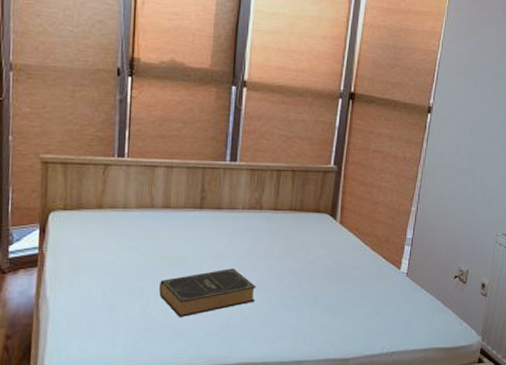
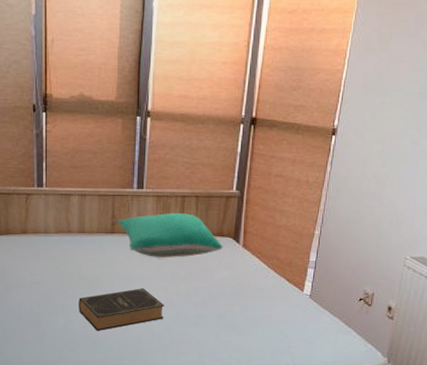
pillow: none [206,187,320,236] -> present [117,212,223,259]

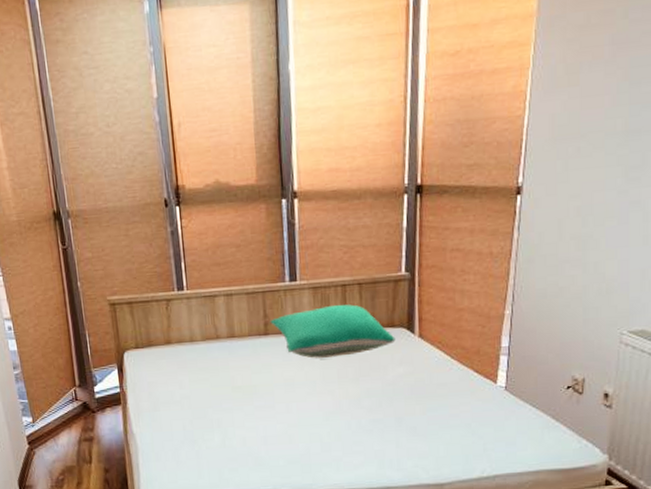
book: present [79,288,165,331] -> none [235,394,334,446]

